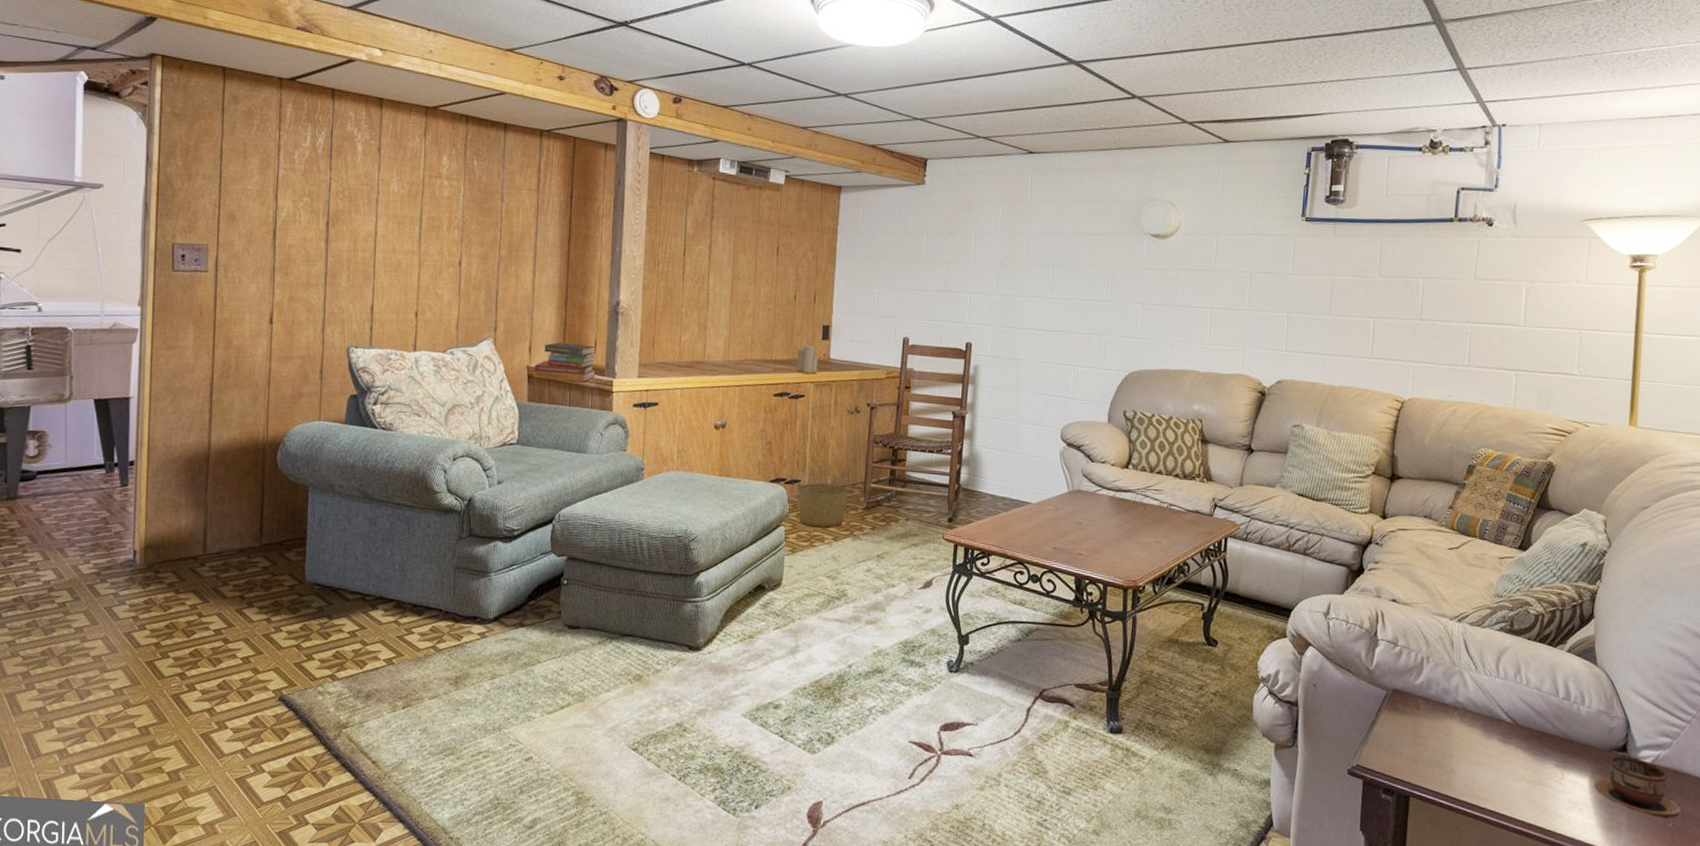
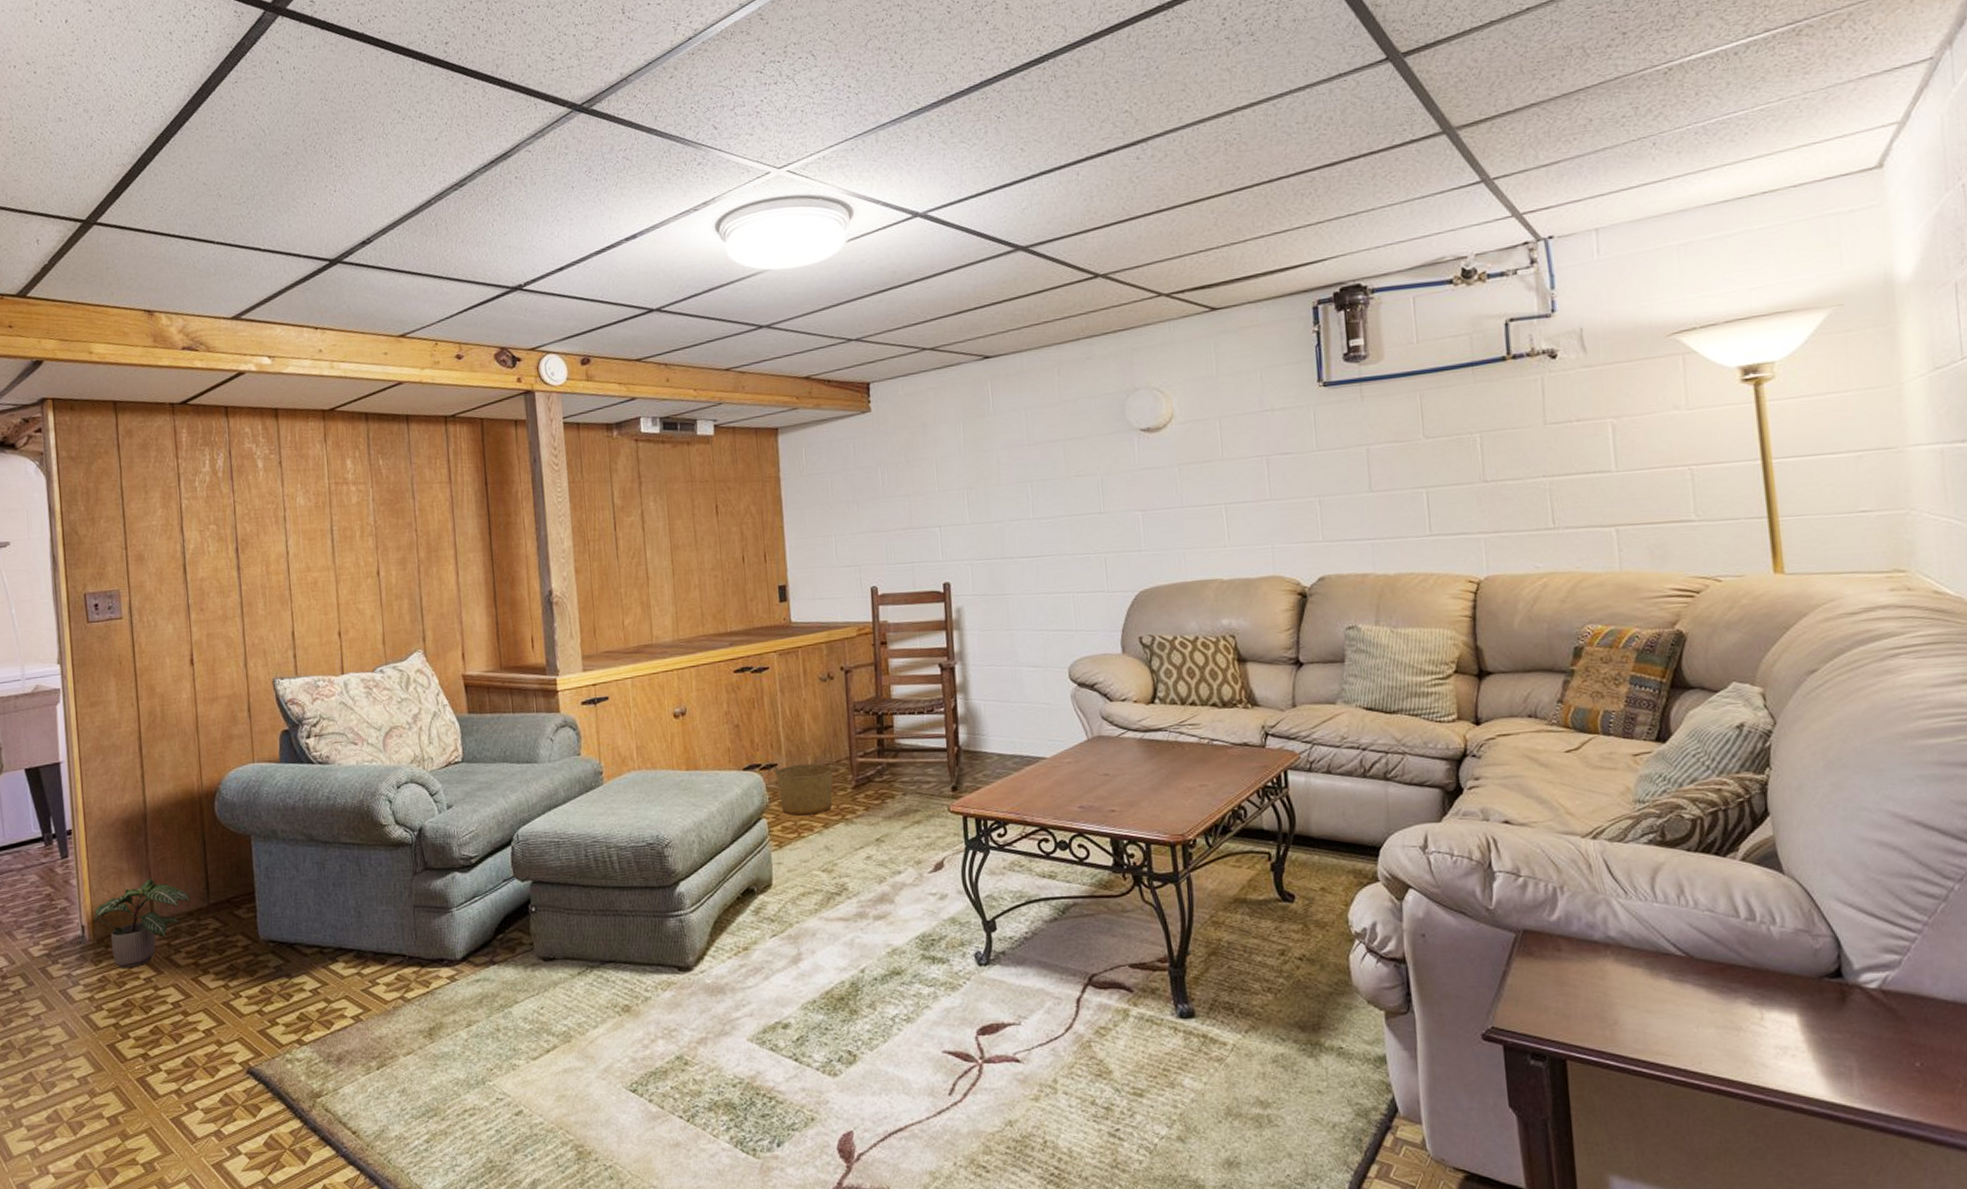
potted plant: none [147,514,243,595] -> present [94,878,190,969]
books: present [533,342,596,383] -> none [470,643,537,688]
candle: present [796,343,819,375] -> none [754,607,780,644]
cup: present [1594,755,1681,818] -> none [1806,982,1930,1057]

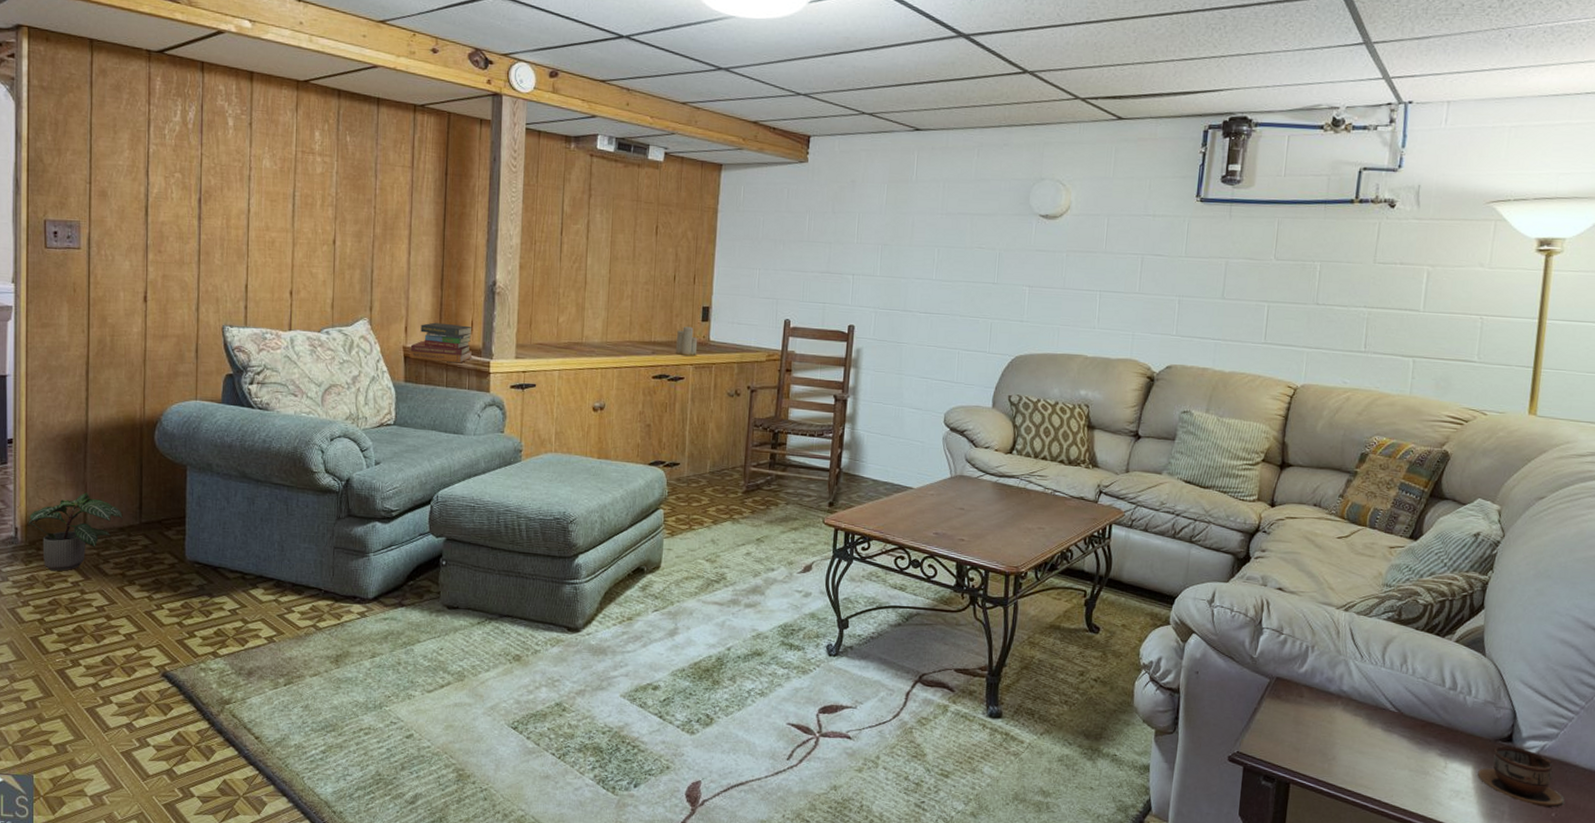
books: none [470,643,537,688] -> present [410,322,473,363]
candle: none [754,607,780,644] -> present [675,324,698,357]
basket: present [774,762,834,816] -> none [676,464,729,511]
cup: none [1806,982,1930,1057] -> present [1477,745,1565,808]

